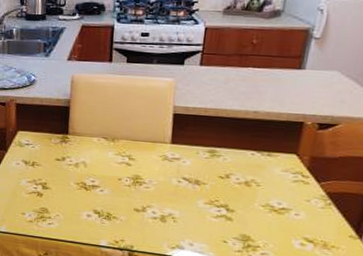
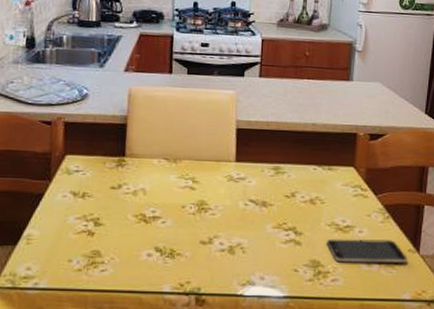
smartphone: none [258,218,347,247] -> present [326,238,408,263]

